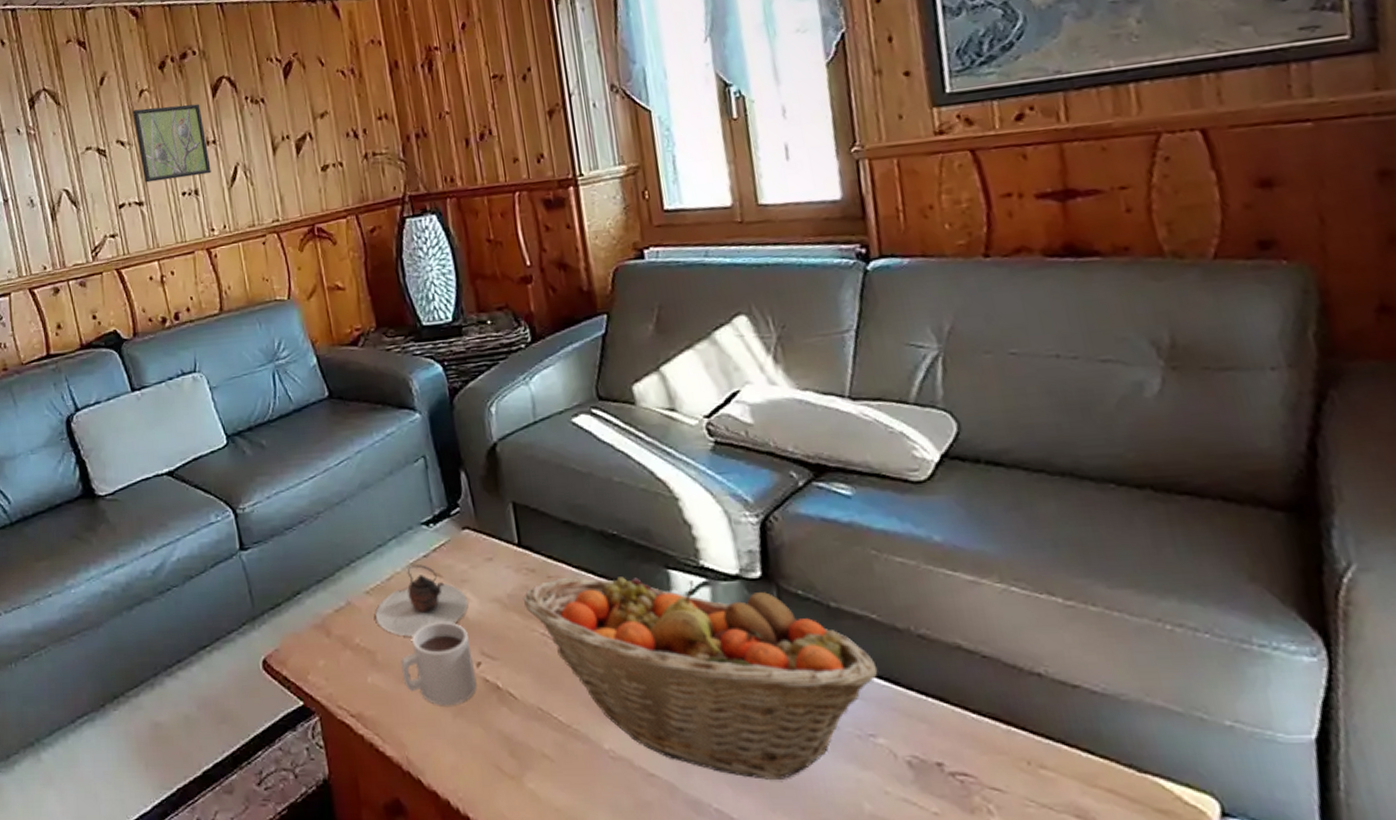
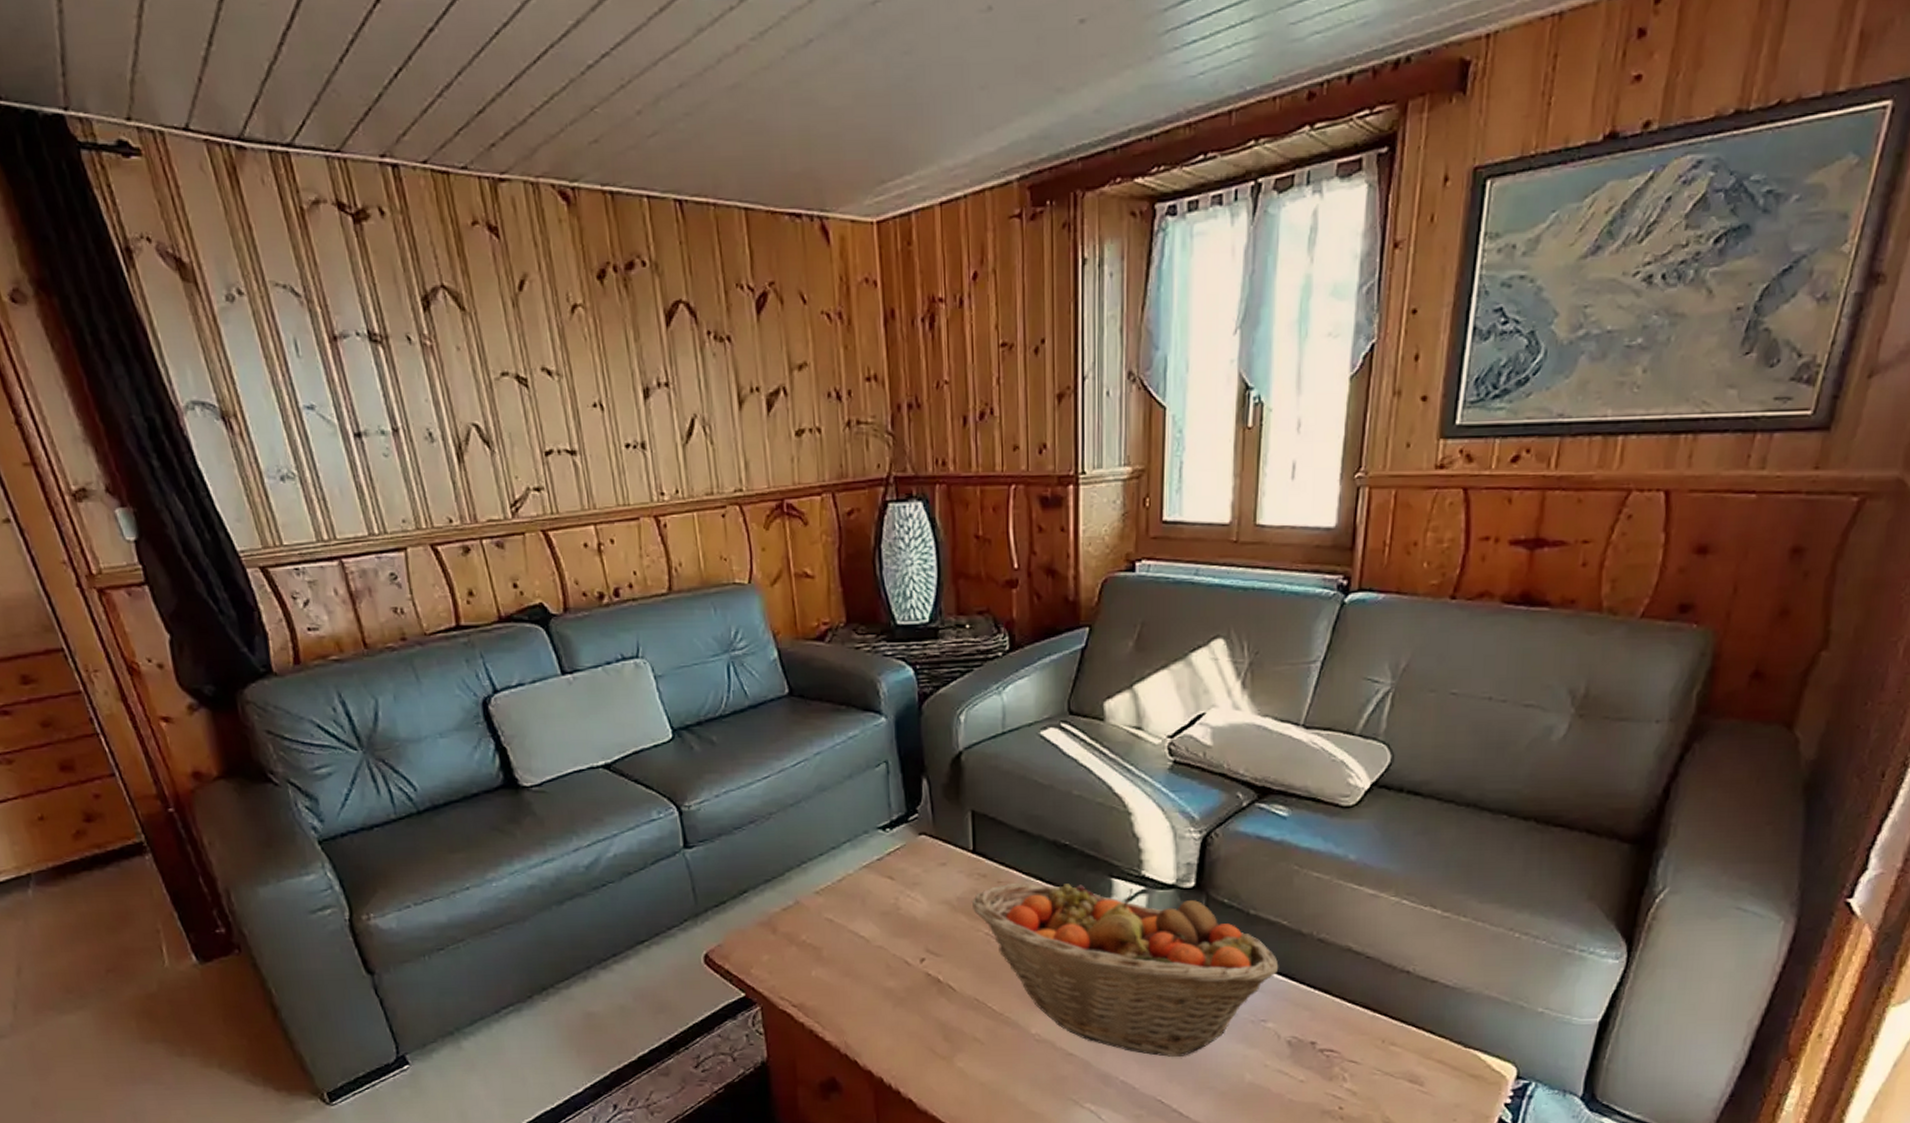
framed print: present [133,104,211,183] -> none [563,330,662,427]
teapot: present [375,565,469,637] -> none [824,867,918,934]
mug: present [400,621,477,706] -> none [846,921,919,997]

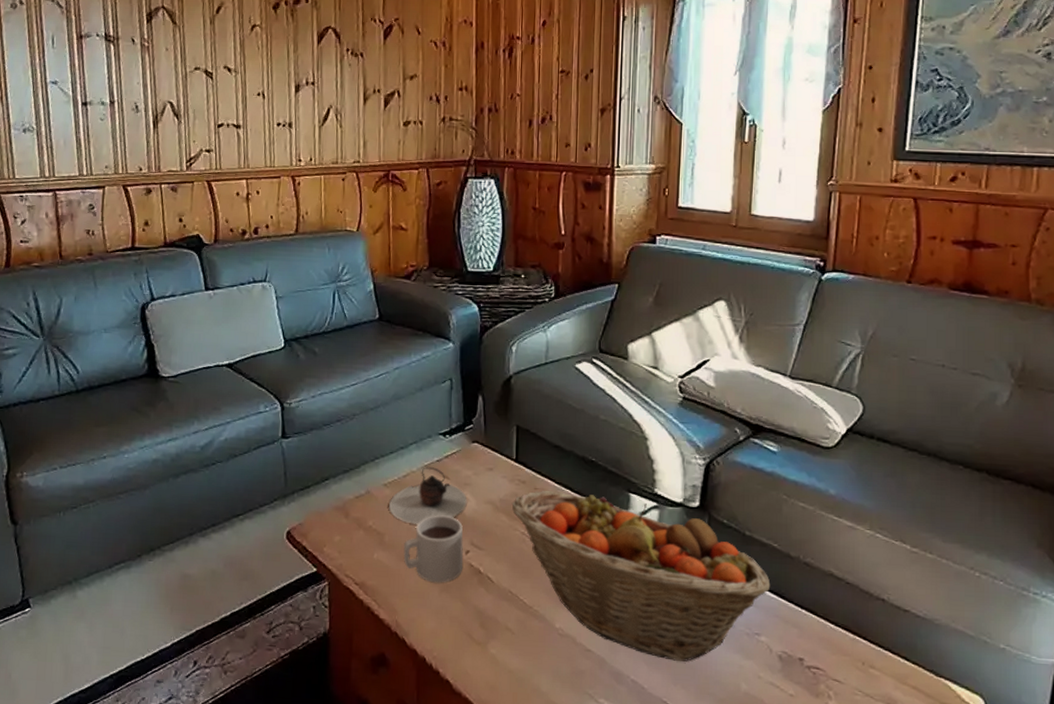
teapot: none [824,867,918,934] -> present [389,467,467,525]
mug: none [846,921,919,997] -> present [403,515,463,583]

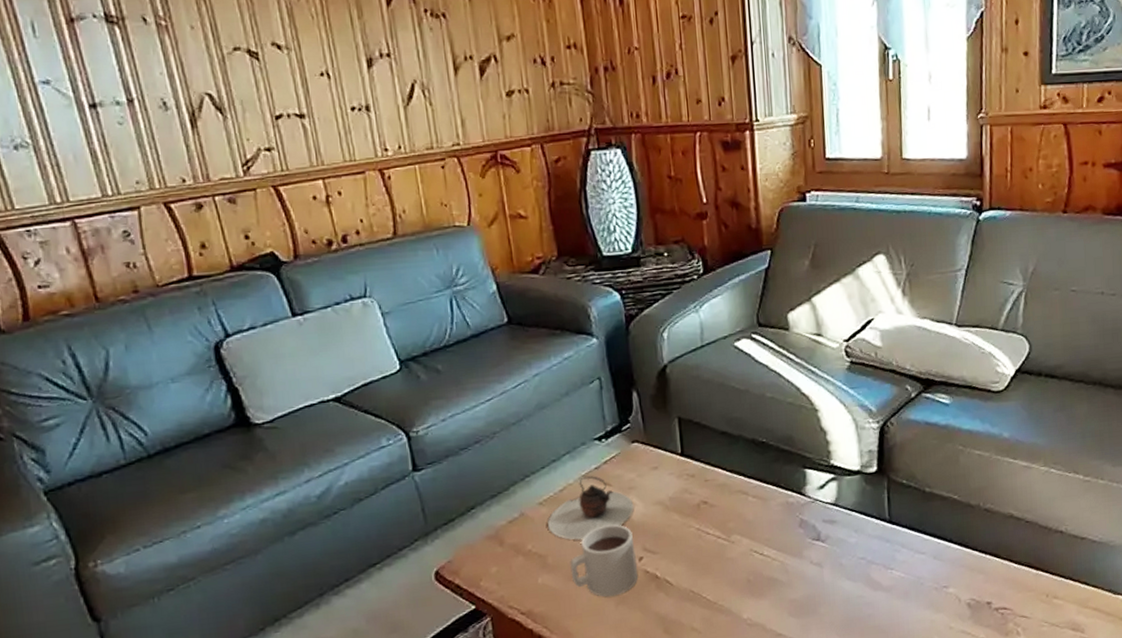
fruit basket: present [511,491,771,662] -> none [682,477,954,629]

